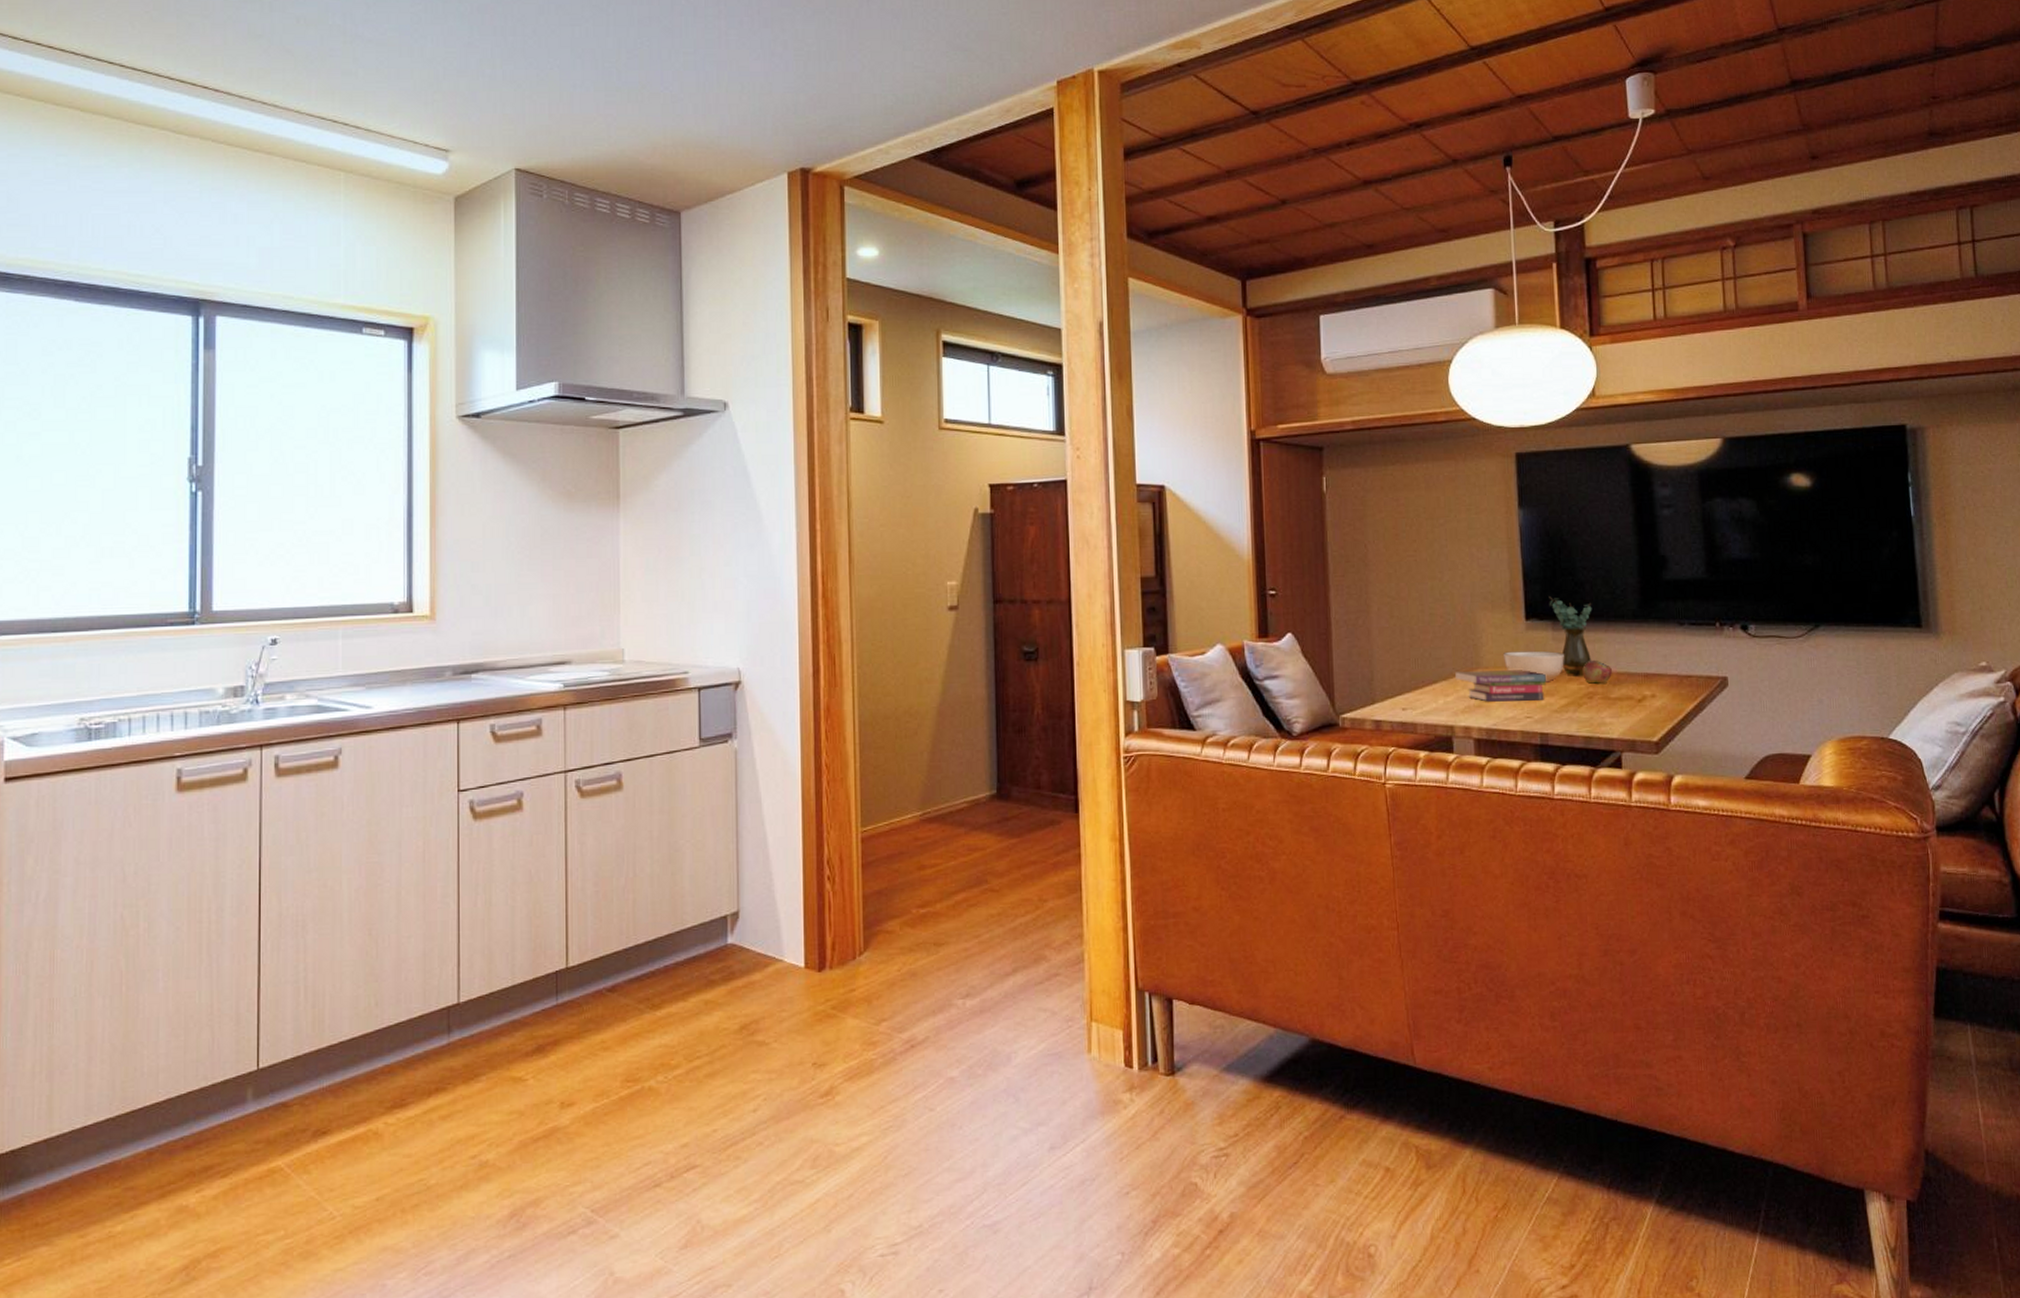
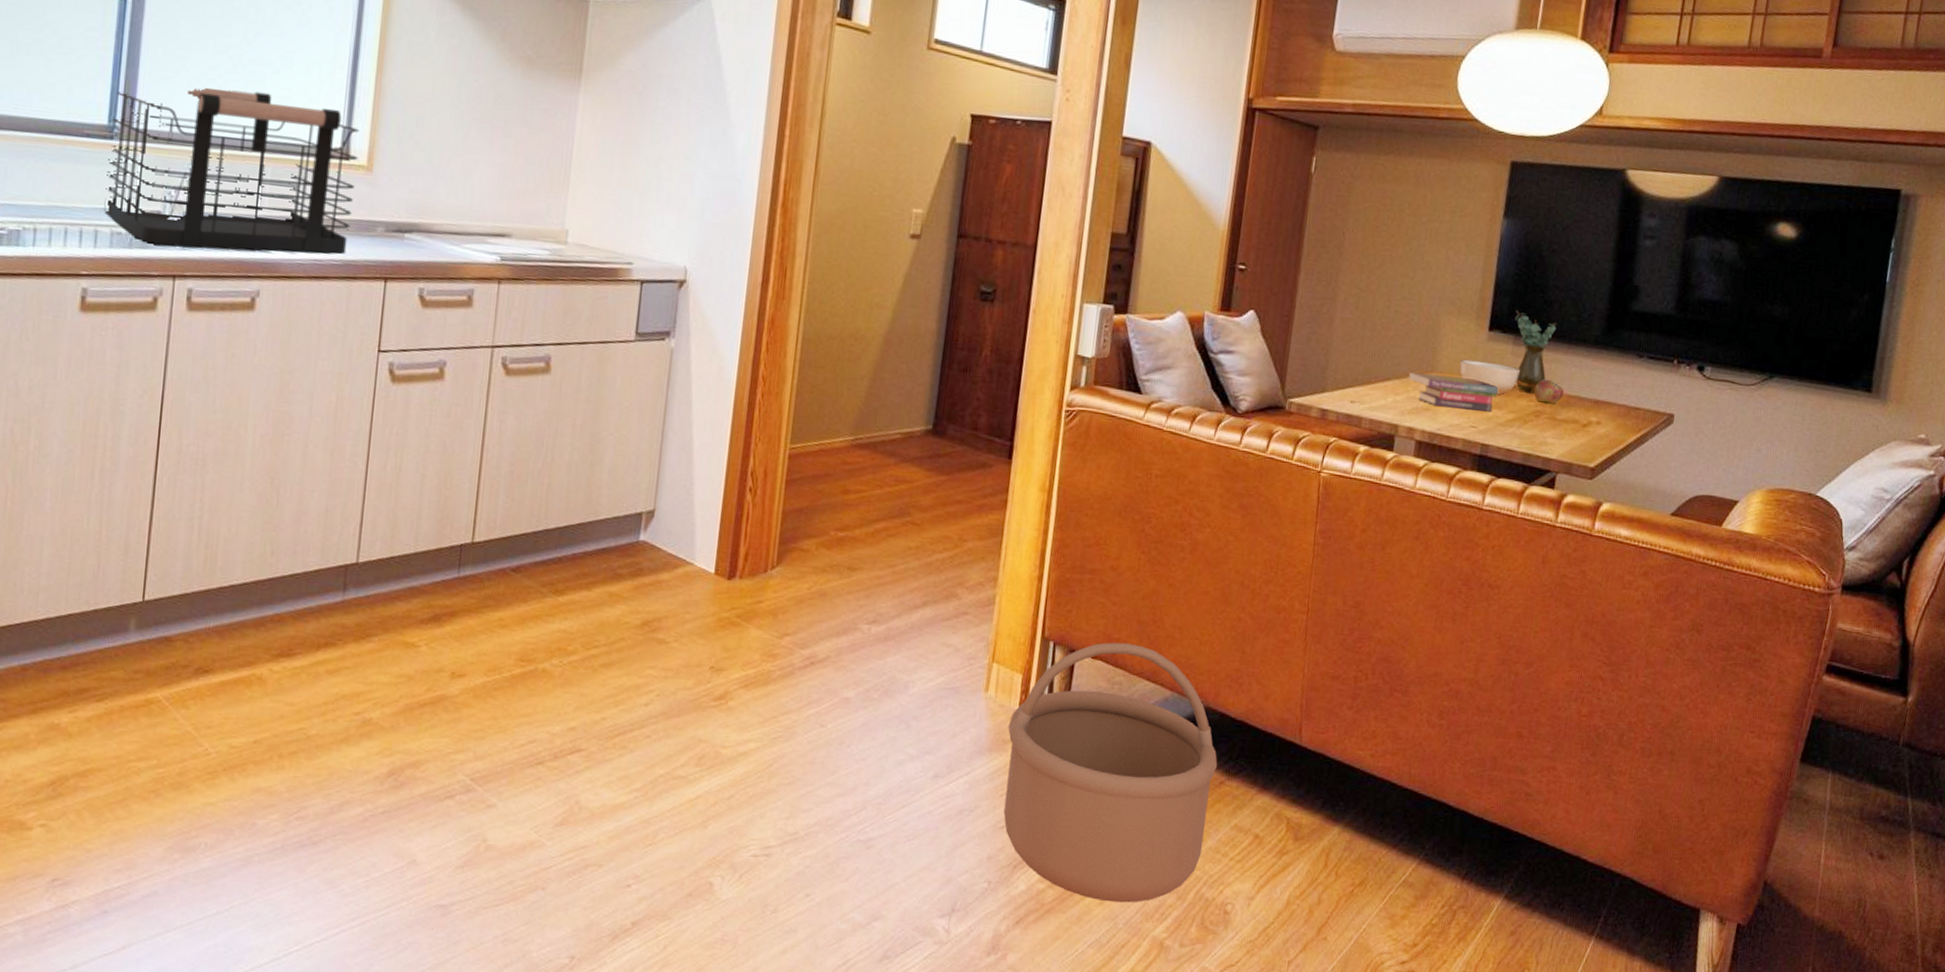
dish rack: none [191,560,421,719] -> present [104,88,359,255]
basket: none [1116,983,1335,1260] -> present [1003,642,1218,903]

